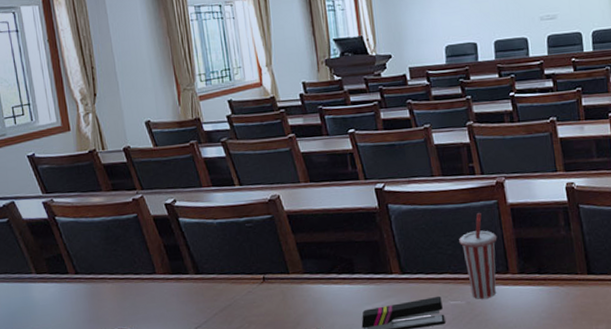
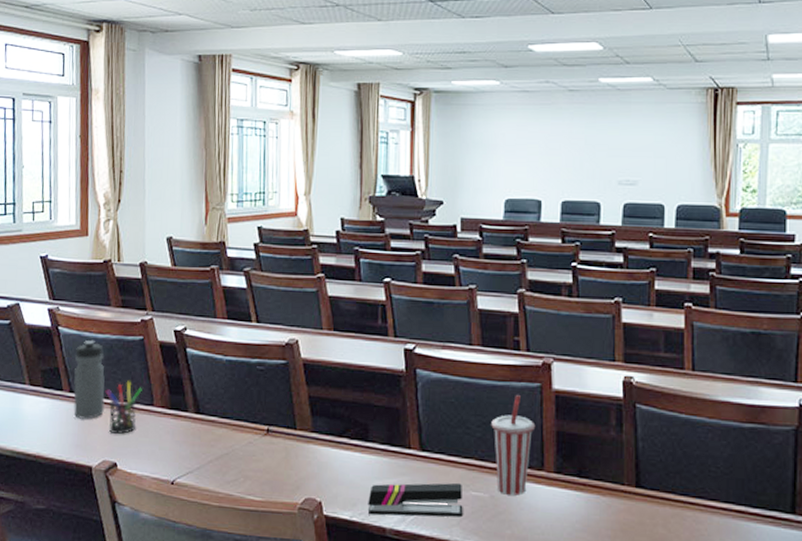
water bottle: none [75,224,111,297] -> present [73,340,105,420]
pen holder: none [109,255,143,304] -> present [105,381,142,434]

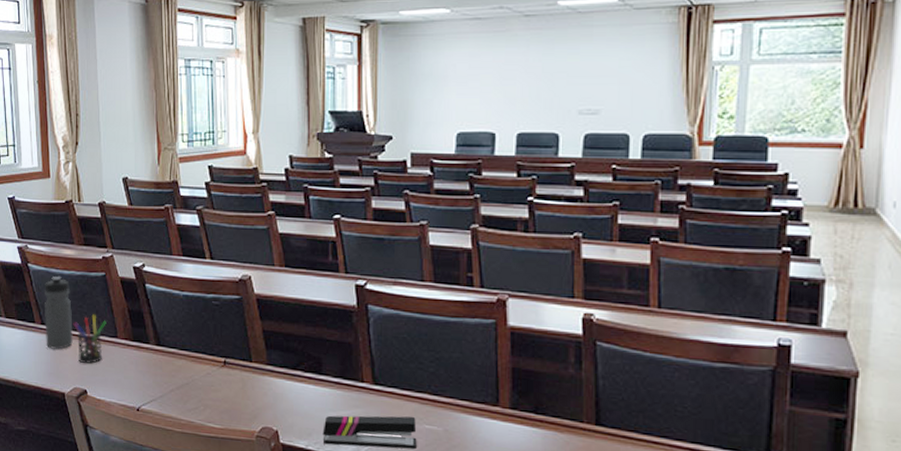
cup with straw: present [491,395,536,496] -> none [444,331,490,430]

